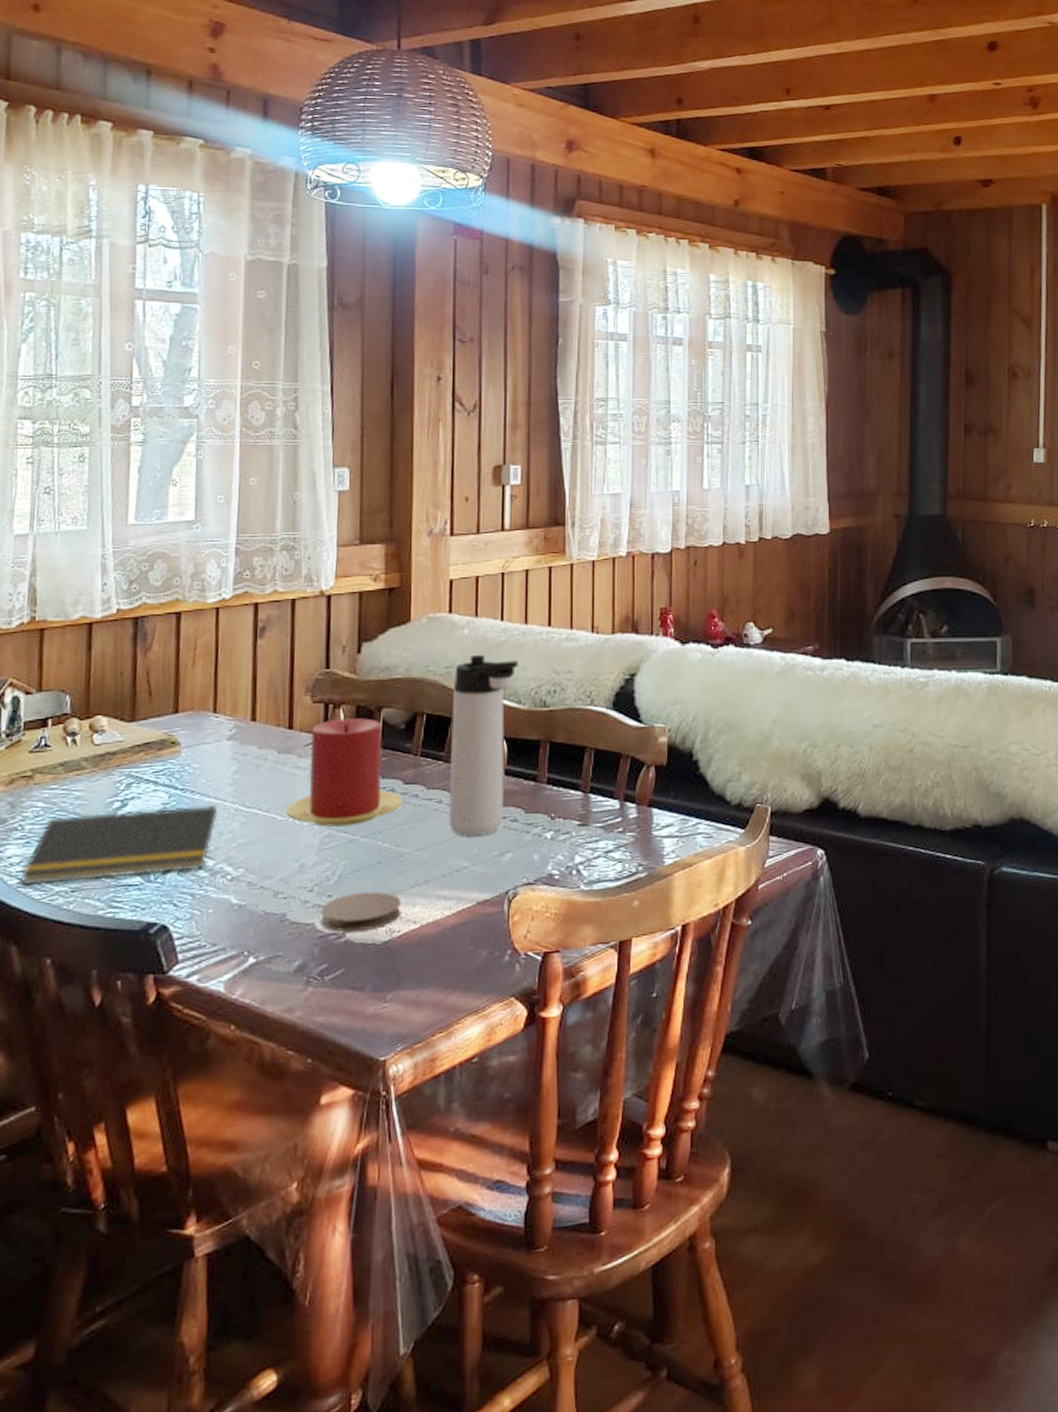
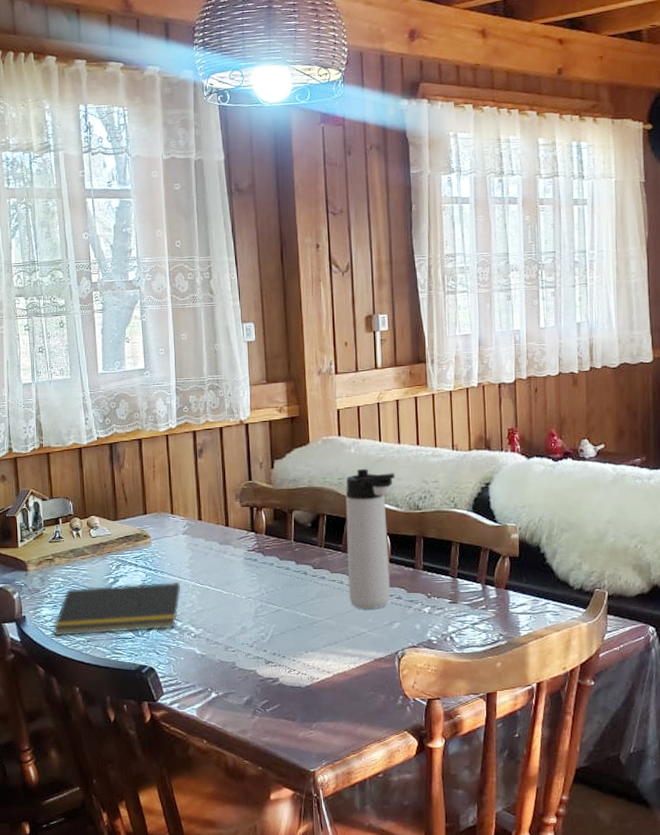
candle: present [286,718,402,827] -> none [229,518,313,600]
coaster: present [320,891,402,933] -> none [260,648,319,678]

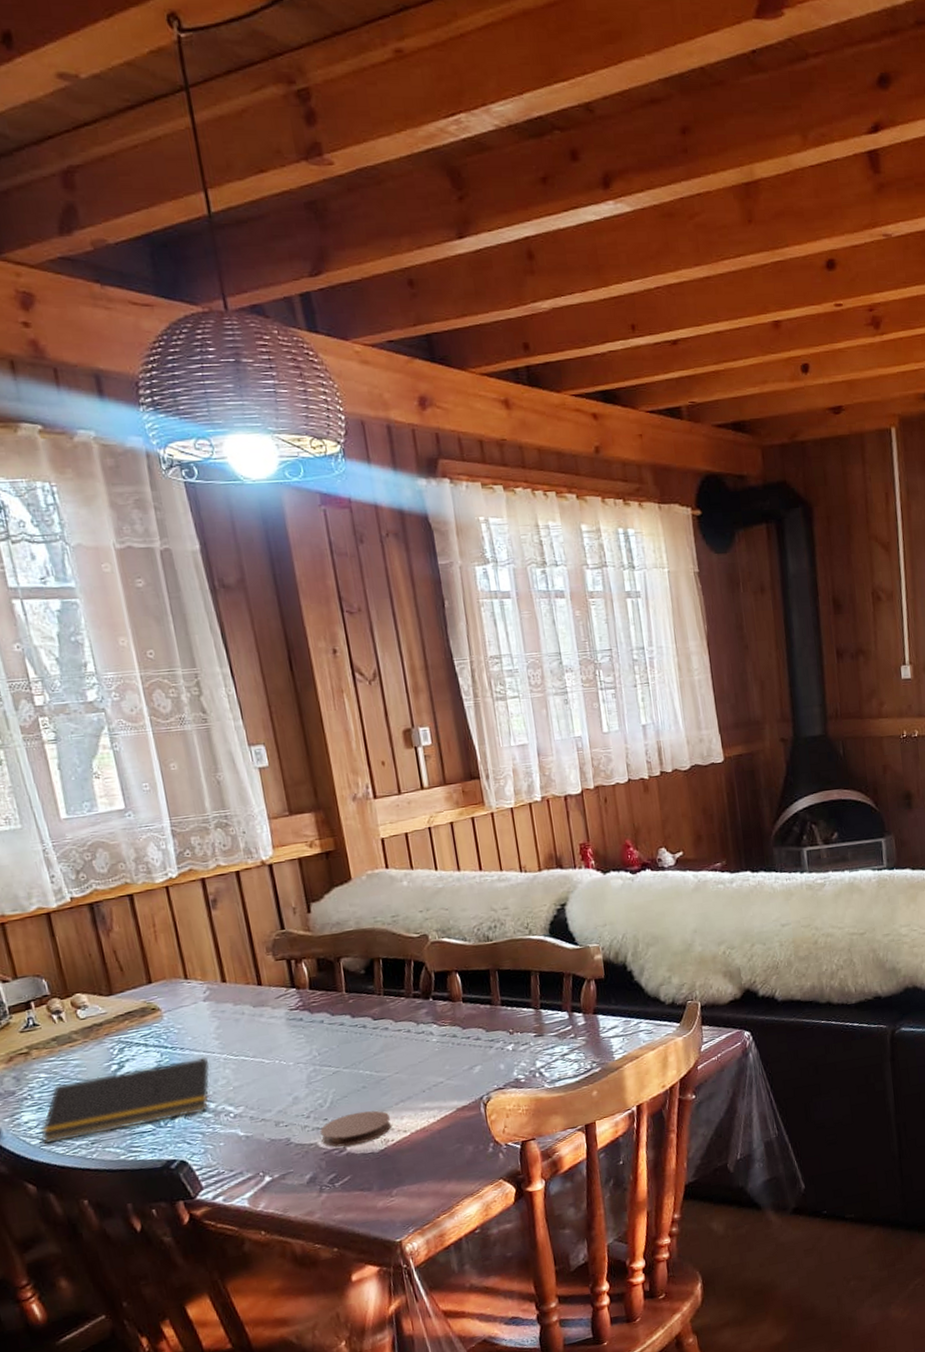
coaster: none [260,648,319,678] -> present [320,1110,392,1147]
thermos bottle: present [345,468,395,609] -> none [400,902,468,1057]

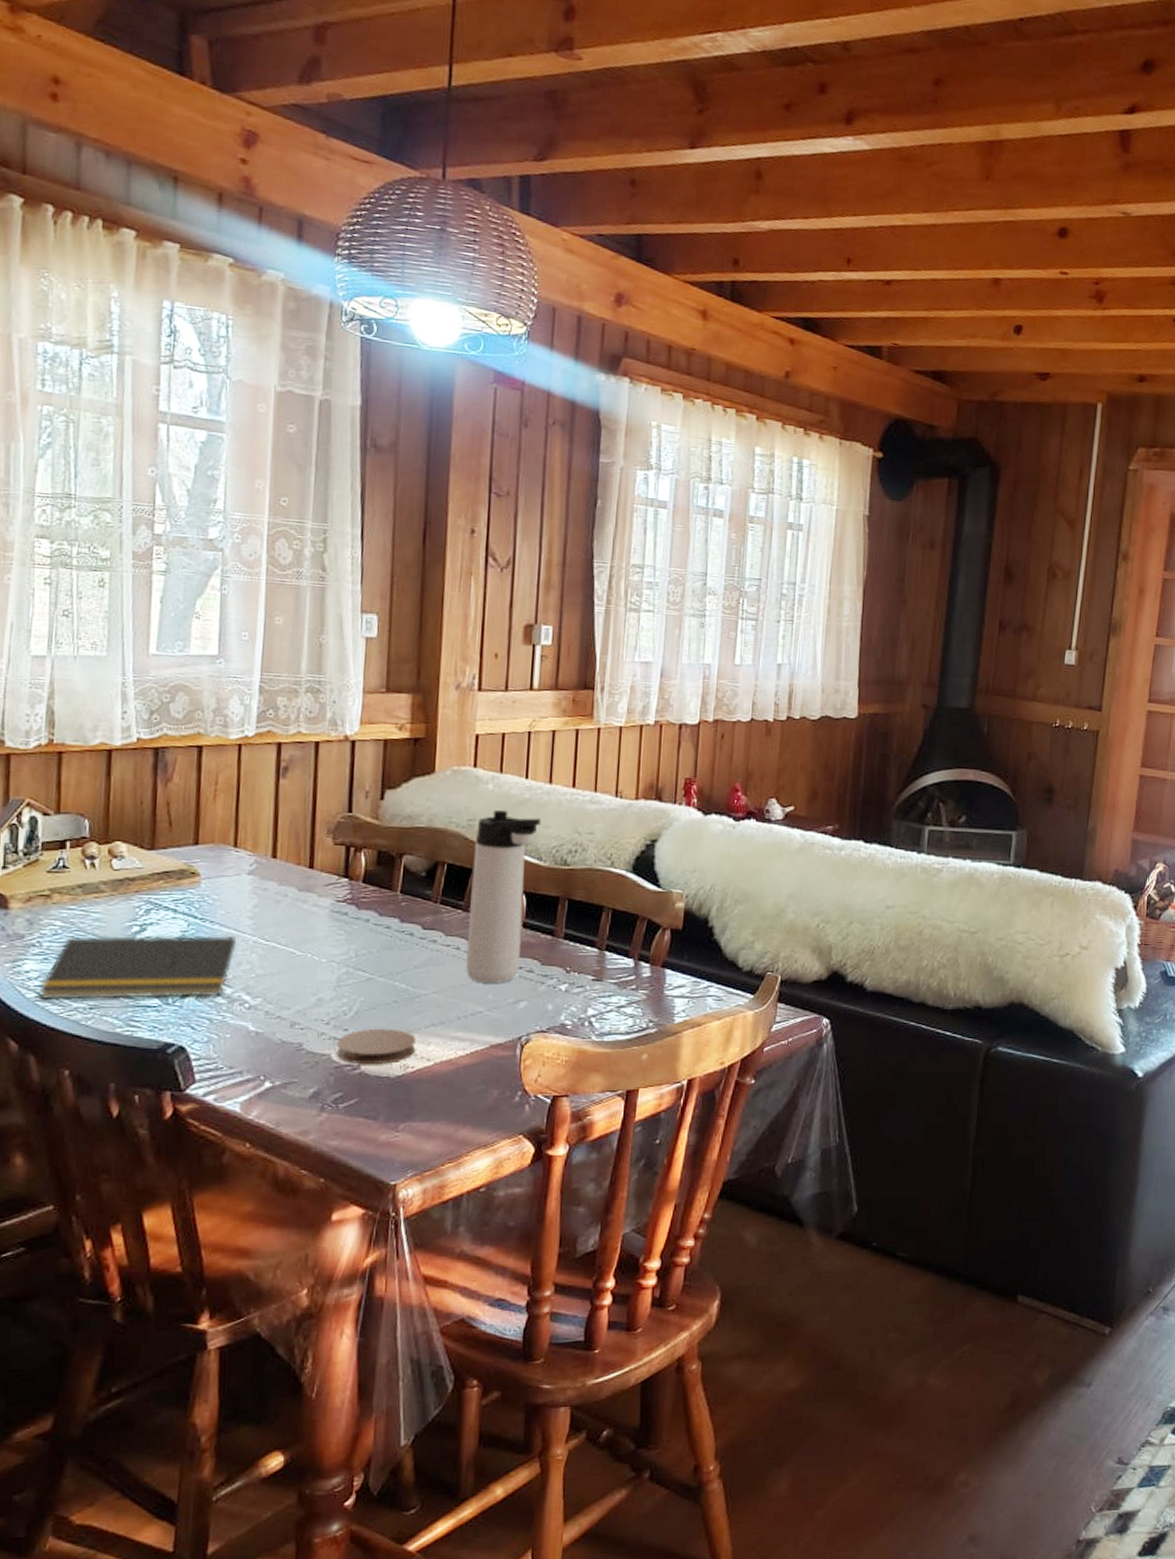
thermos bottle: none [400,902,468,1057] -> present [466,809,542,983]

